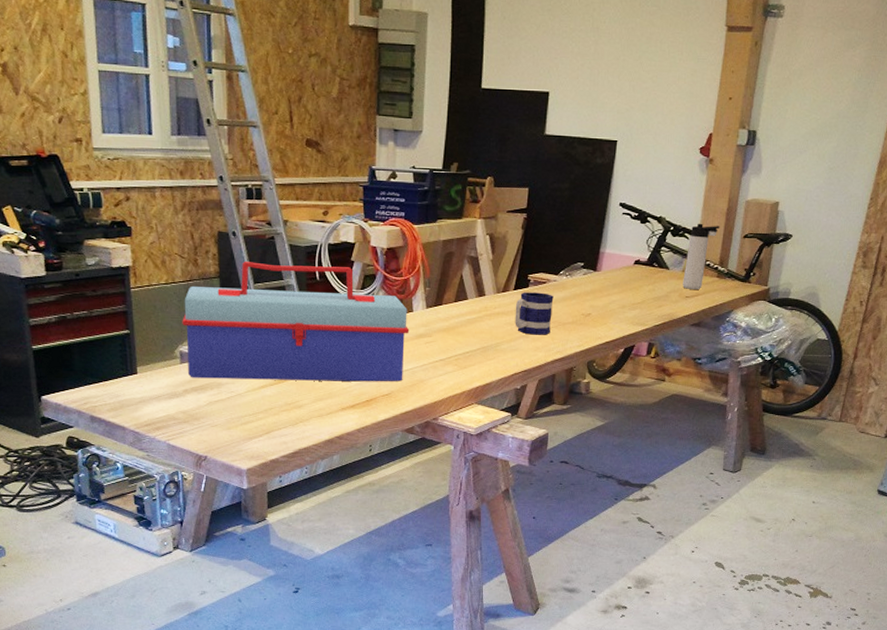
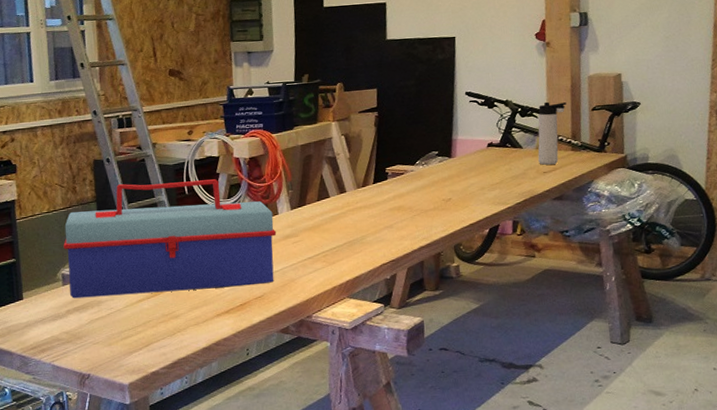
mug: present [515,292,554,335] -> none [376,183,414,225]

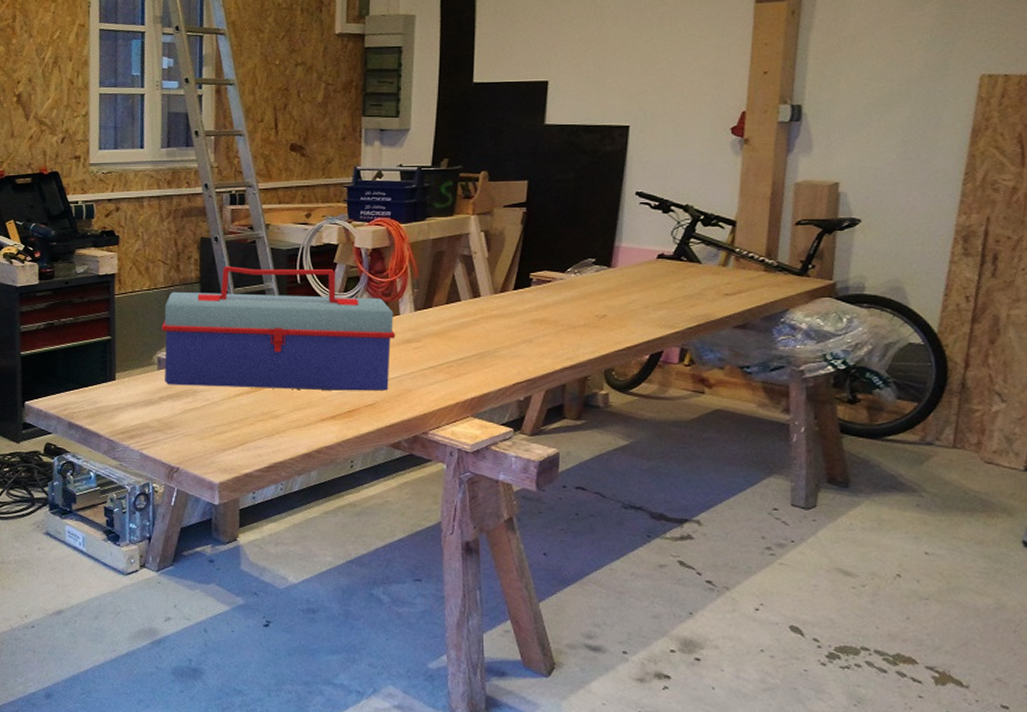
thermos bottle: present [538,101,567,165] -> none [720,210,764,286]

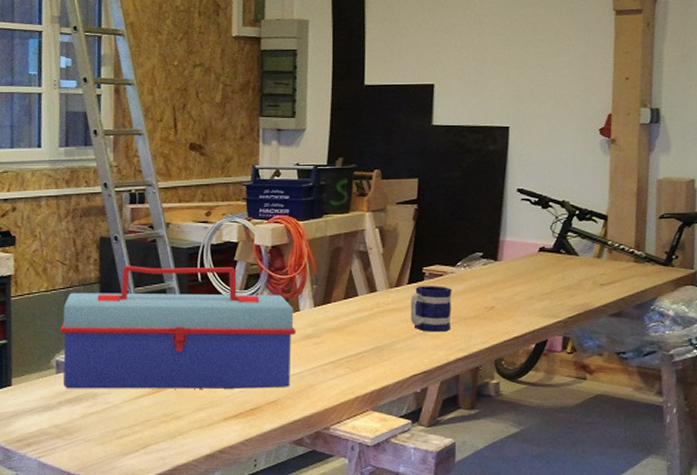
mug: none [515,292,561,340] -> present [410,286,452,332]

